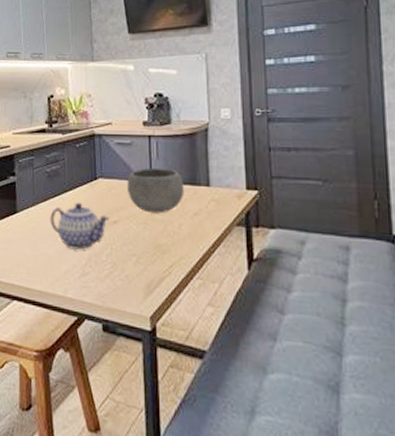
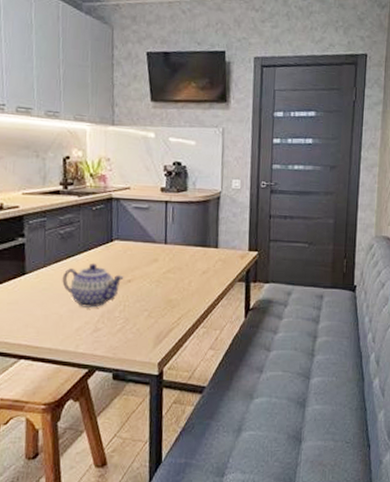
bowl: present [126,167,184,214] -> none [142,231,196,272]

